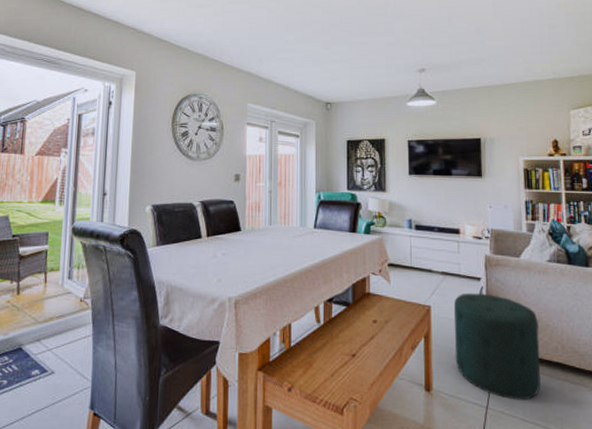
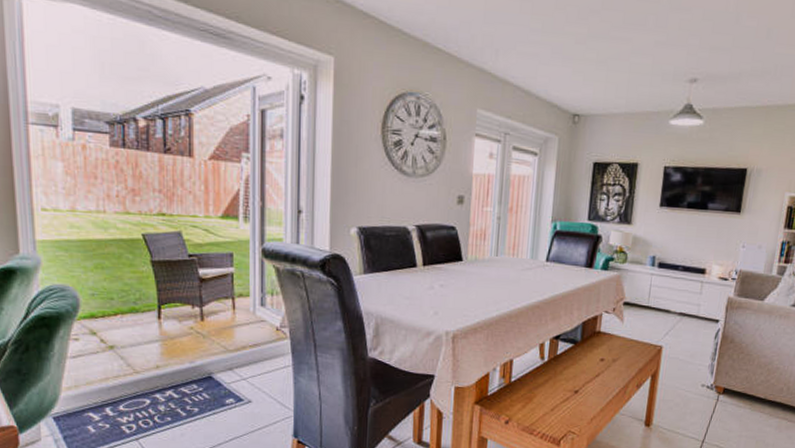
ottoman: present [453,293,541,401] -> none [679,334,770,436]

